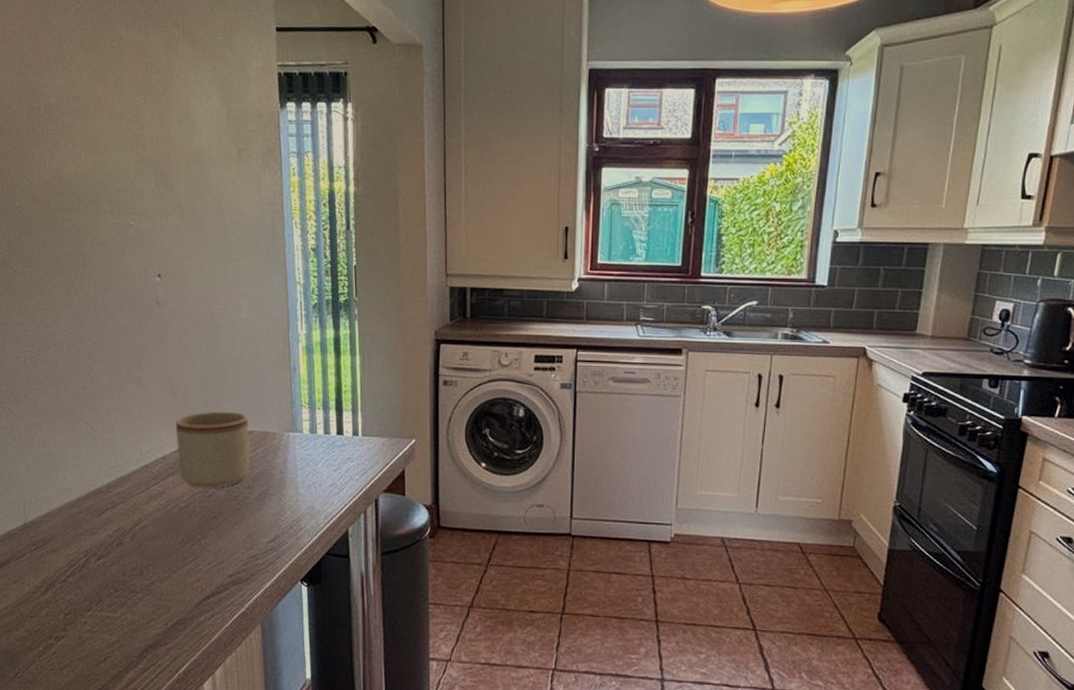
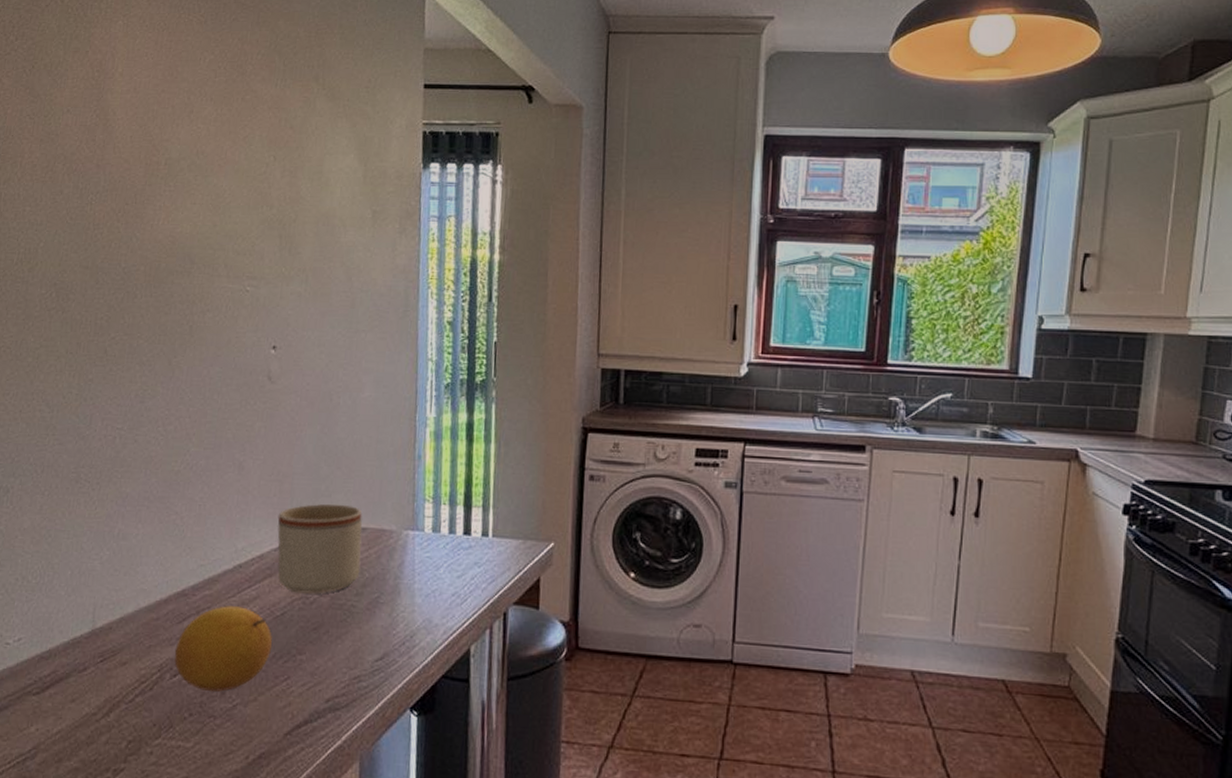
fruit: none [97,500,179,571] -> present [174,606,272,692]

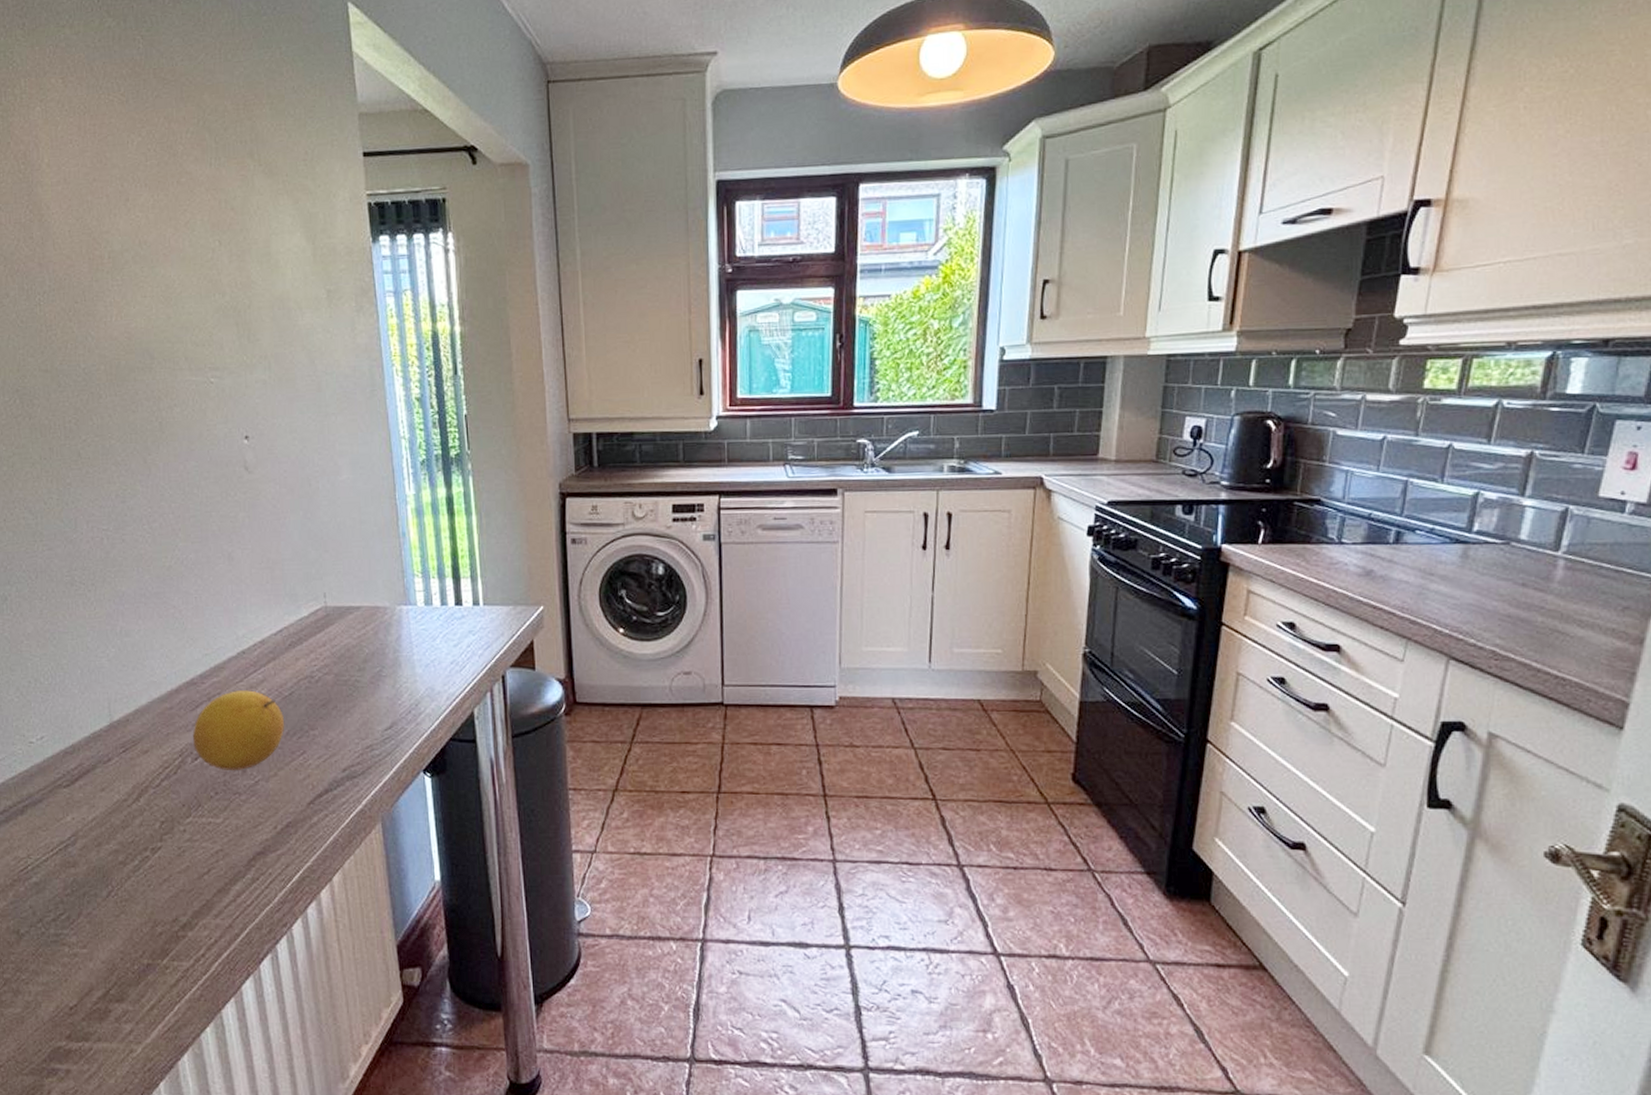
mug: present [277,503,363,594] -> none [273,585,360,673]

